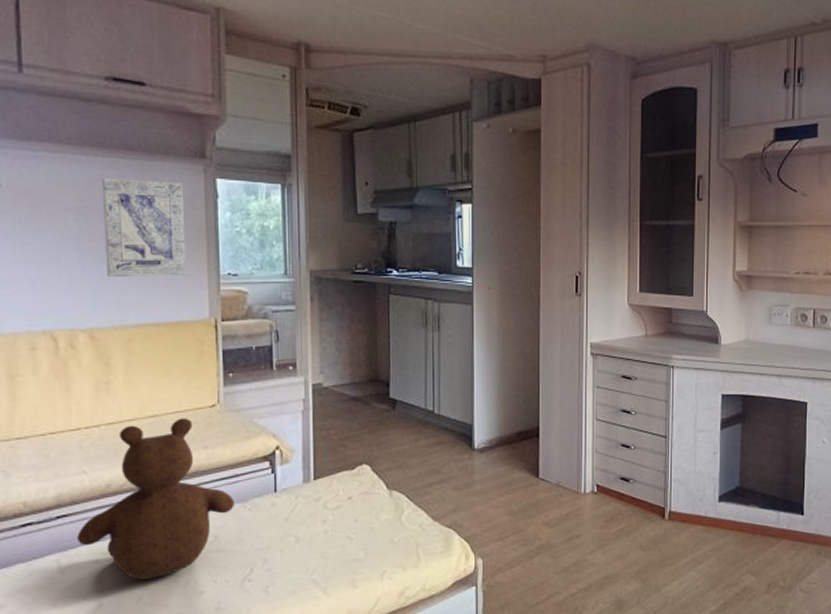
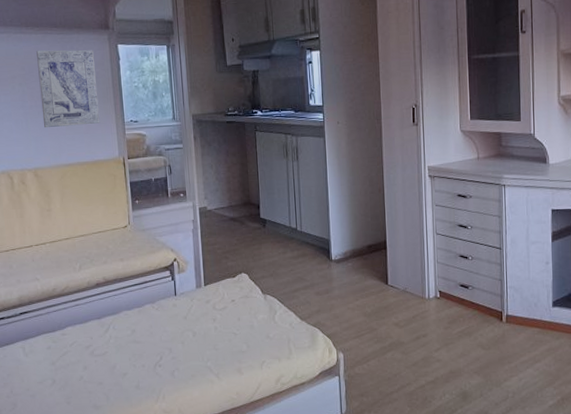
teddy bear: present [77,418,235,580] -> none [35,237,146,363]

